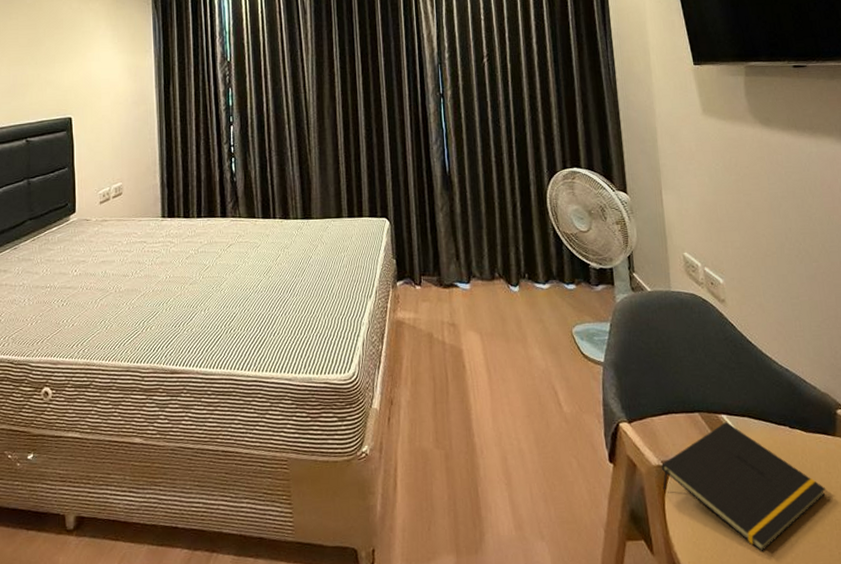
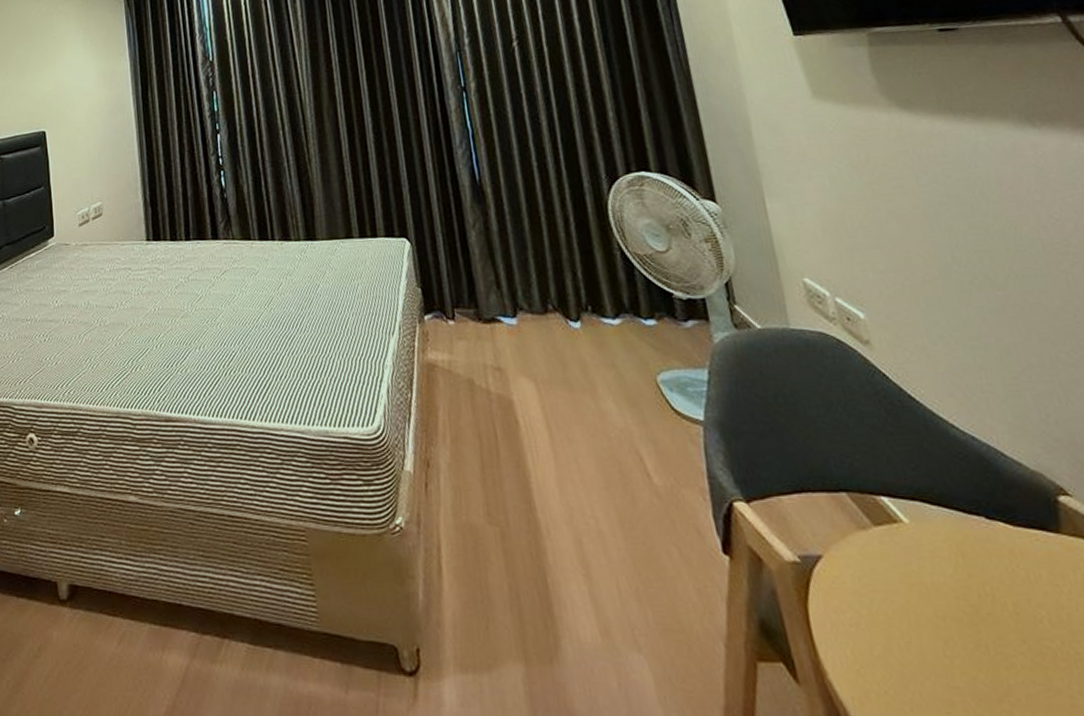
notepad: present [662,422,826,552] -> none [799,507,1054,692]

